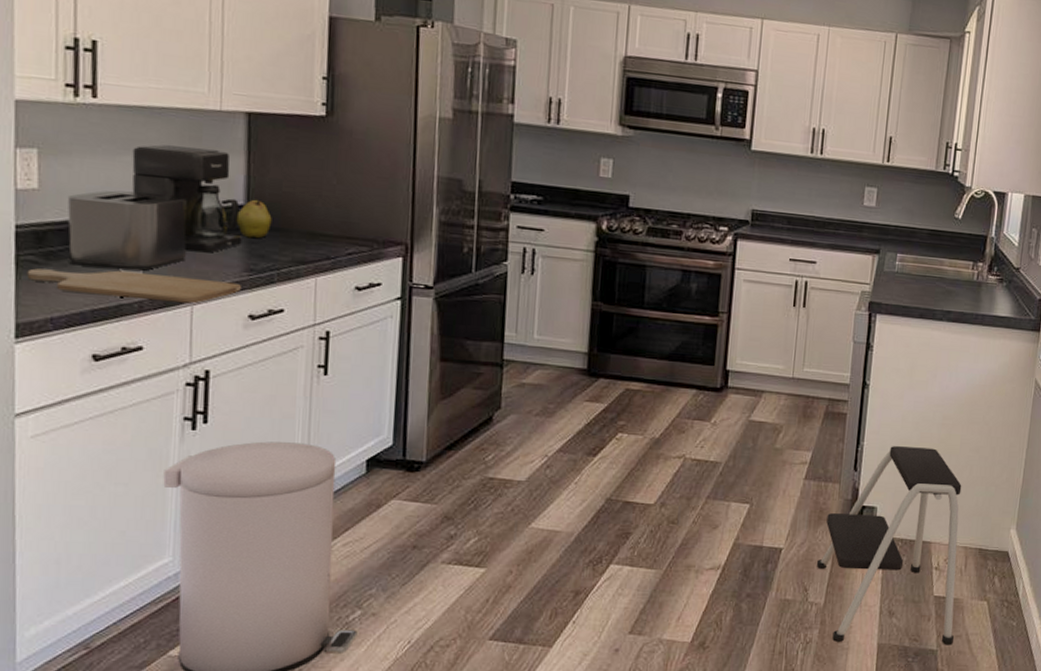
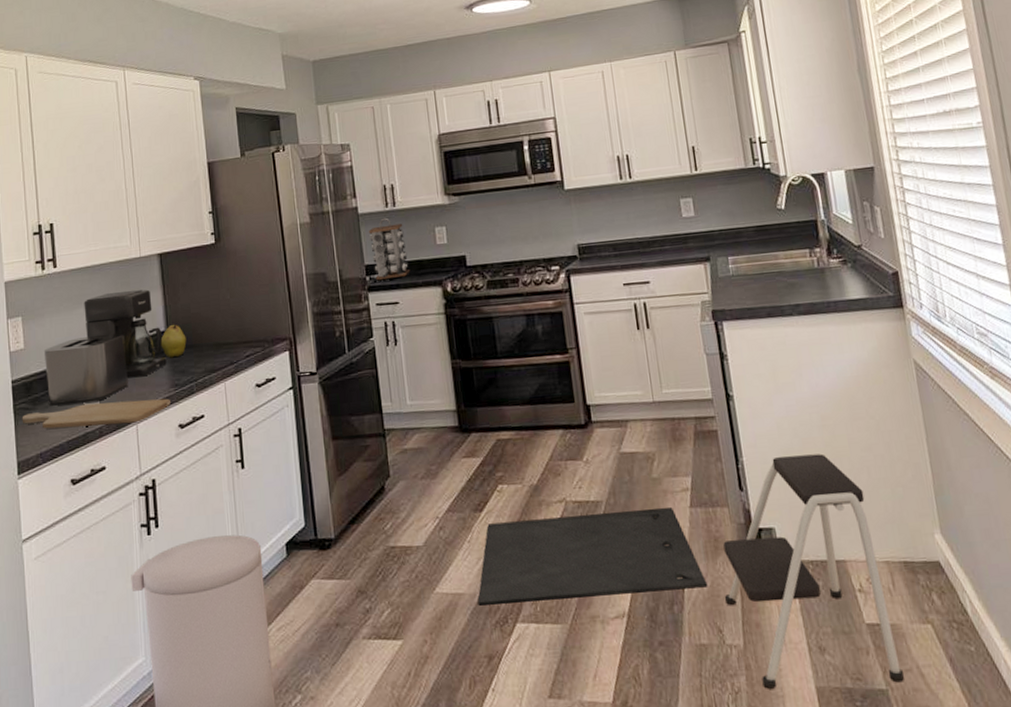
spice rack: none [521,134,565,204] -> present [368,217,410,281]
door mat: none [574,469,804,551] -> present [477,506,708,606]

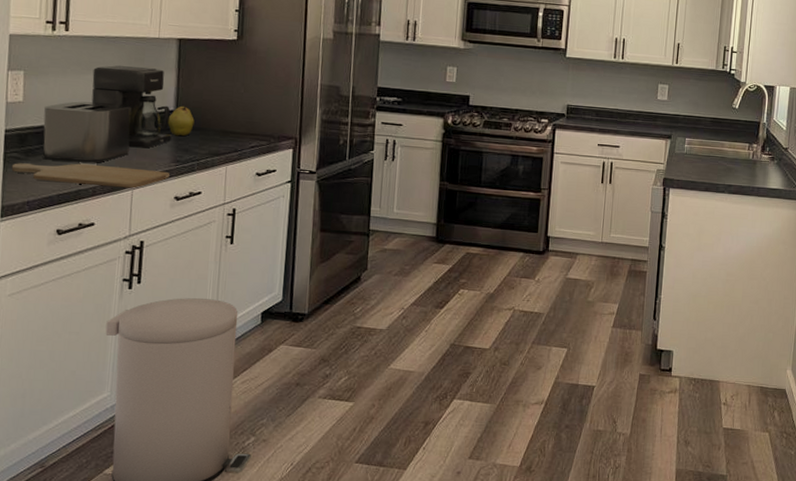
spice rack: present [368,217,410,281] -> none [385,49,419,104]
door mat: present [477,506,708,606] -> none [424,319,613,389]
step stool: present [723,453,905,689] -> none [623,298,744,471]

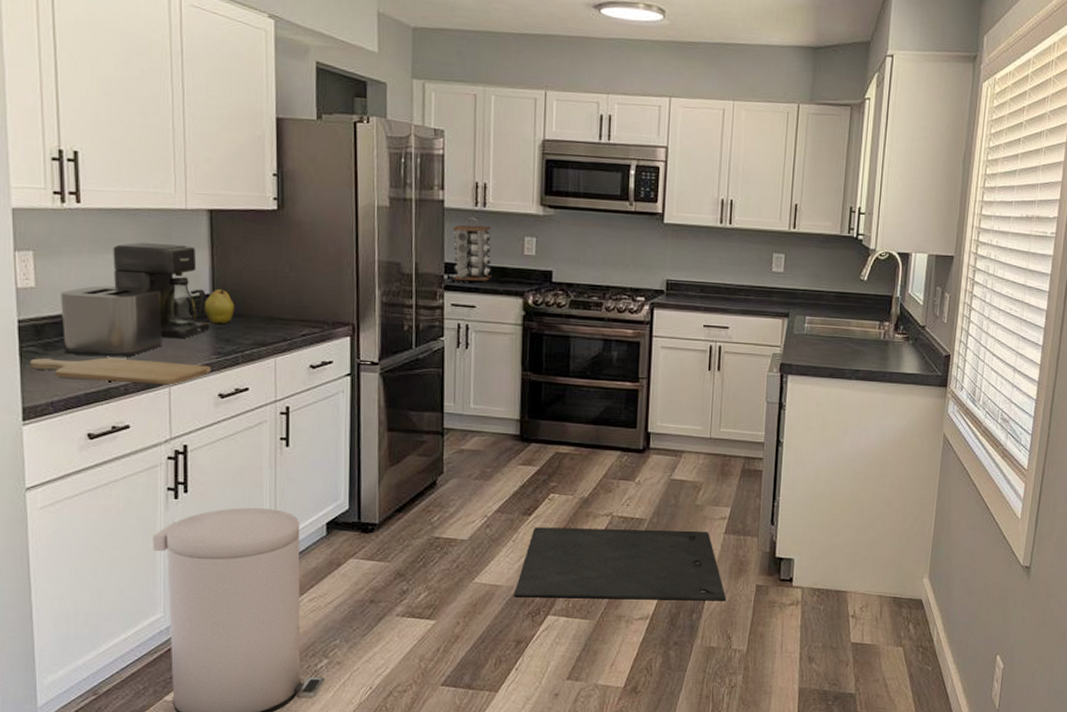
spice rack: none [385,49,419,104] -> present [452,217,492,282]
door mat: none [424,319,613,389] -> present [514,527,726,601]

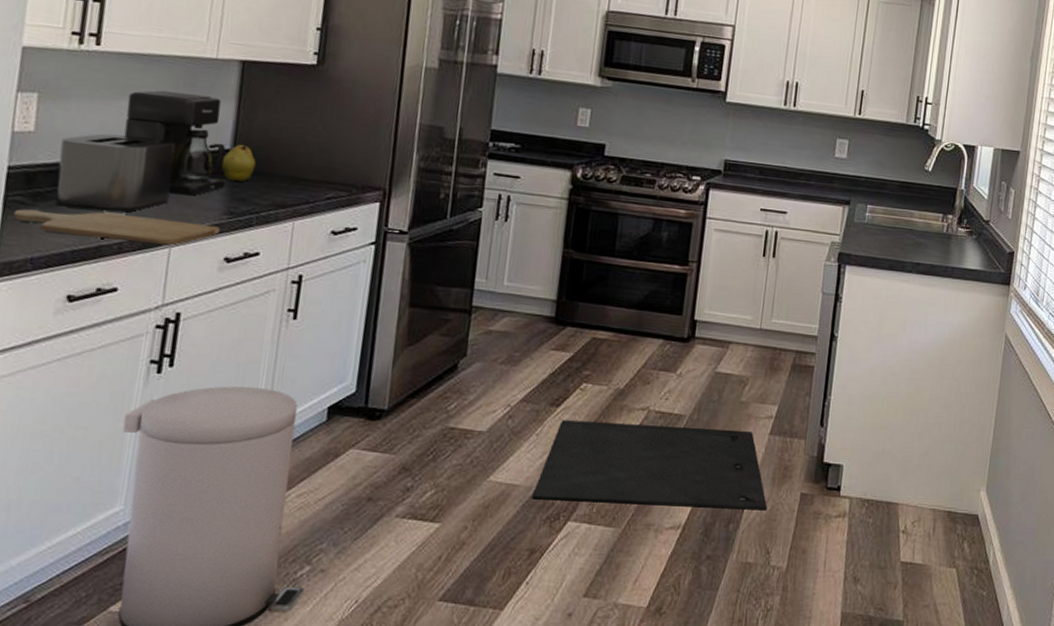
spice rack: present [452,217,492,282] -> none [500,84,545,152]

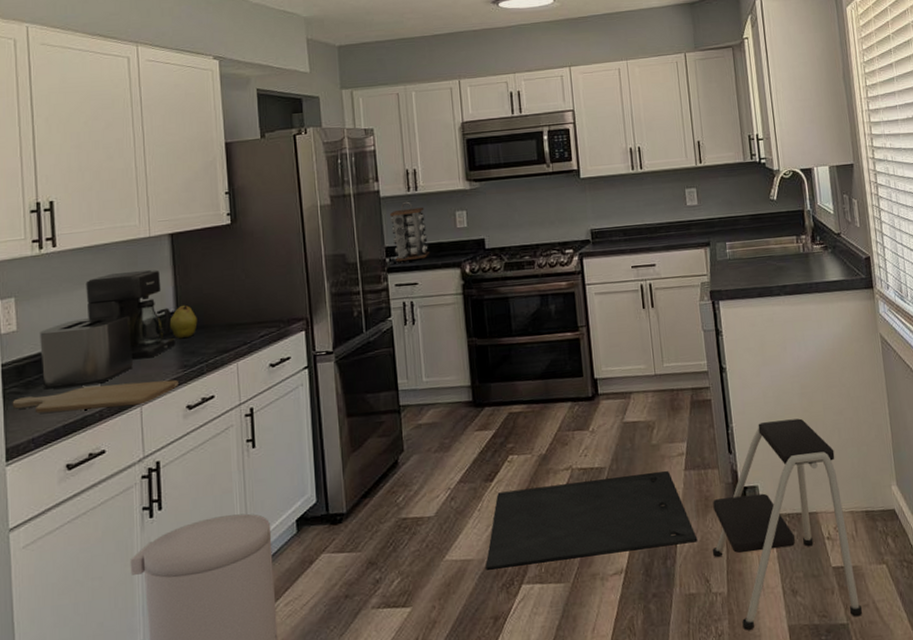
spice rack: none [500,84,545,152] -> present [389,201,430,262]
step stool: none [779,400,931,616] -> present [712,418,863,631]

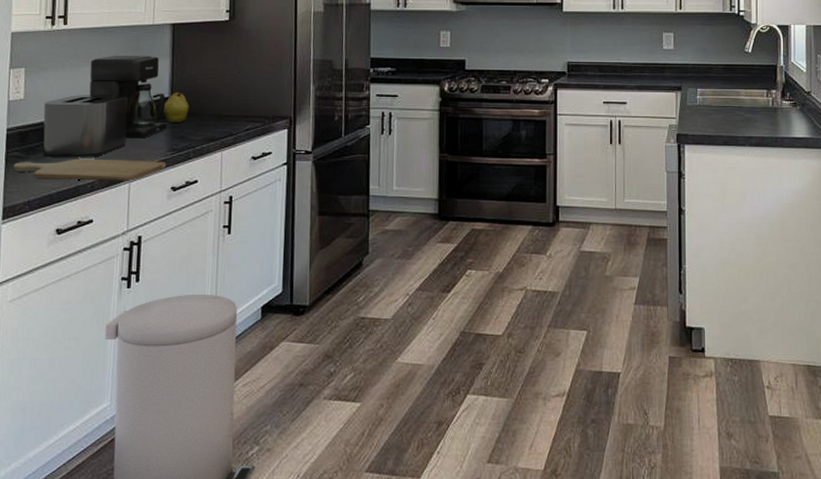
spice rack: present [389,201,430,262] -> none [377,16,412,74]
door mat: present [486,470,698,570] -> none [435,302,641,377]
step stool: present [712,418,863,631] -> none [653,266,795,467]

